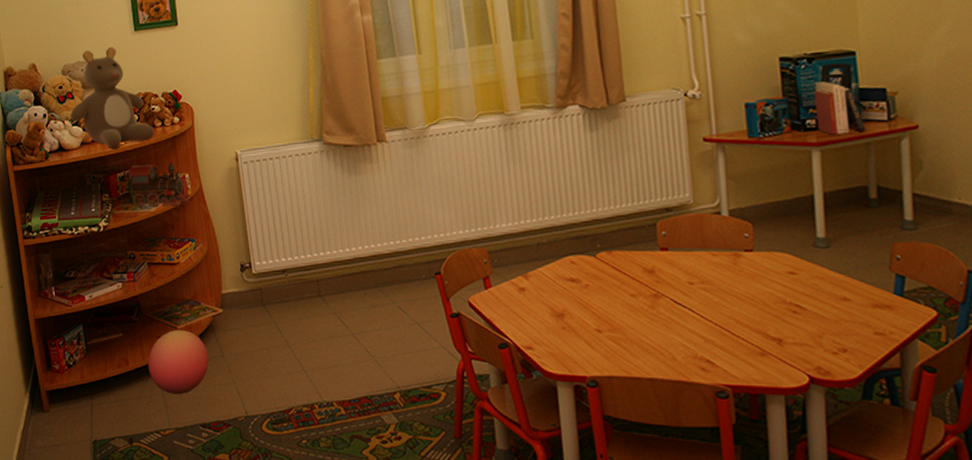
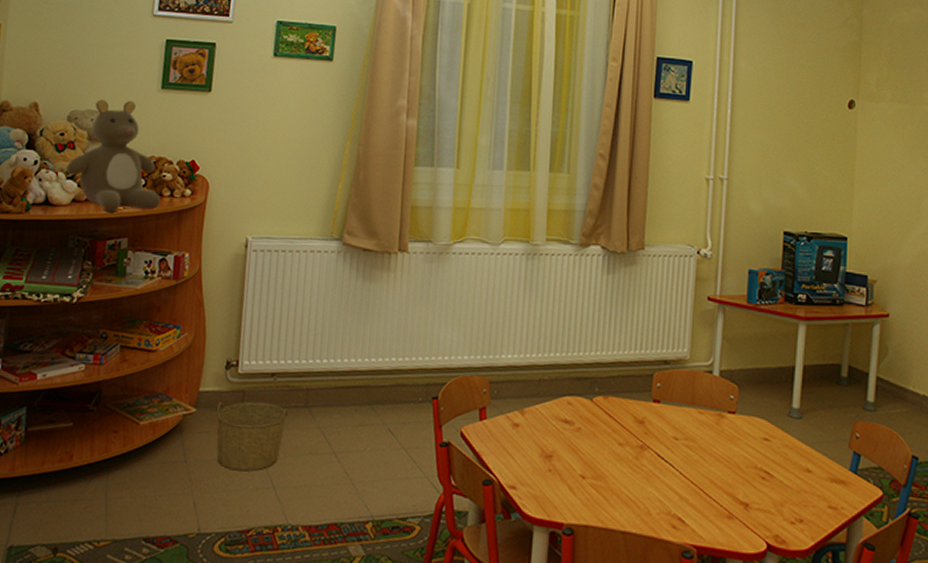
toy train: present [128,163,190,208] -> none [116,234,184,287]
ball: present [148,329,209,395] -> none [94,425,169,501]
basket: none [240,296,304,359] -> present [216,401,288,472]
books: present [813,81,867,135] -> none [806,260,847,313]

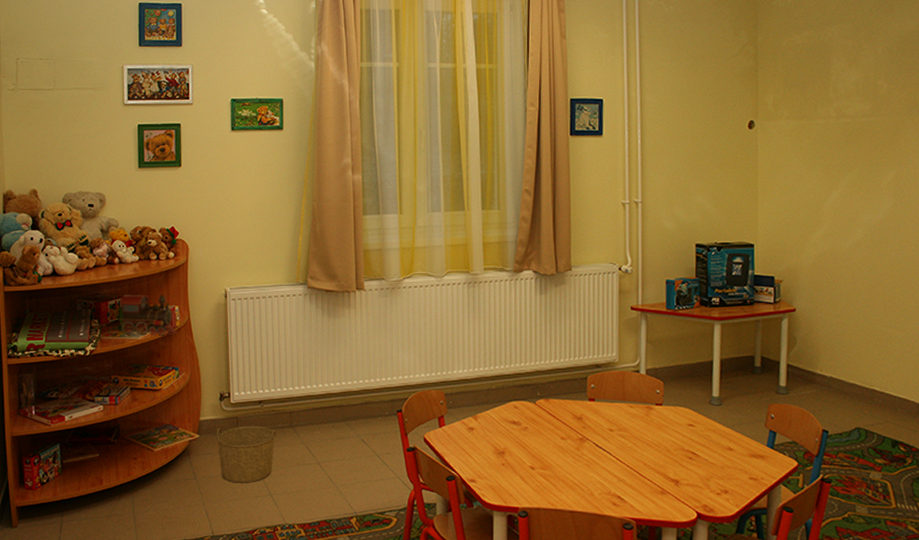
teddy bear: present [66,99,161,212] -> none [67,180,150,277]
toy train: none [116,234,184,287] -> present [119,294,177,336]

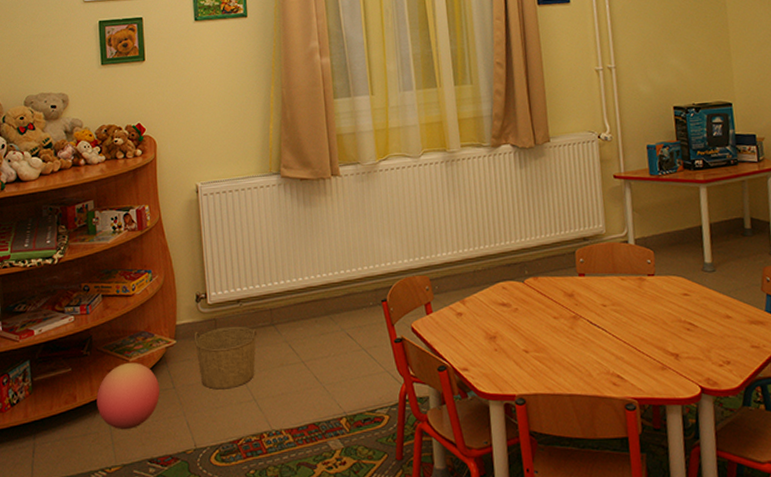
toy train: present [119,294,177,336] -> none [86,195,148,239]
ball: none [121,452,181,514] -> present [96,362,159,430]

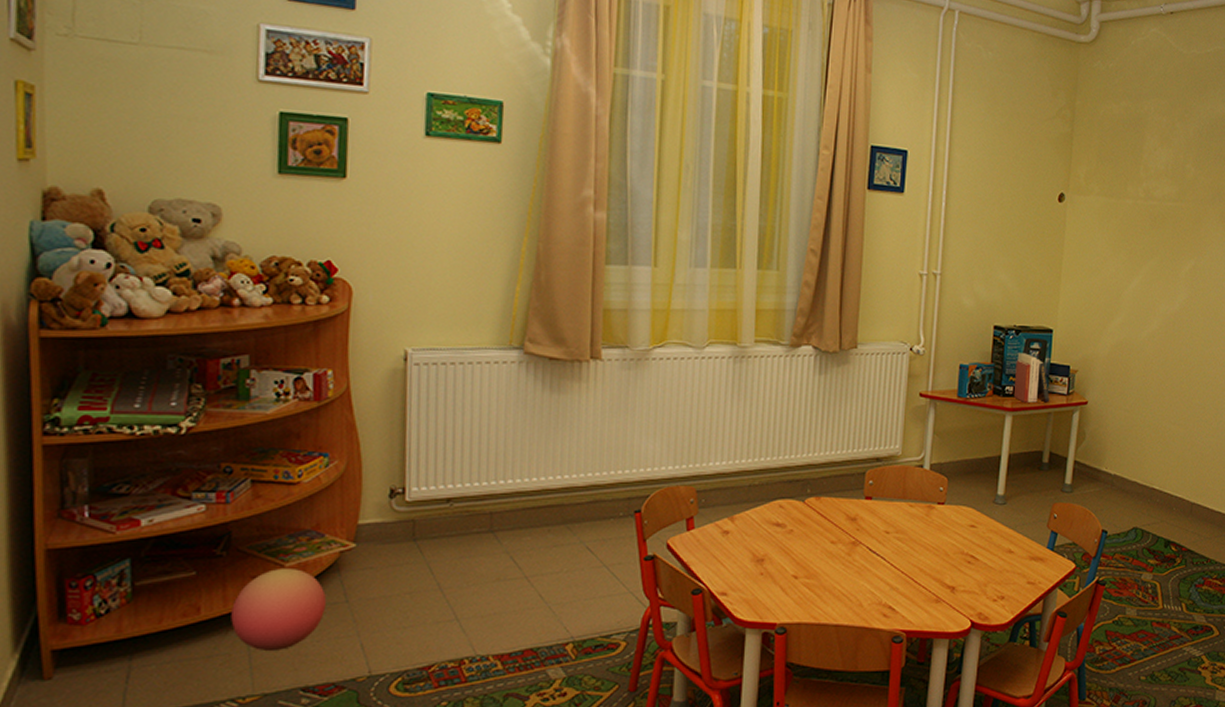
basket: present [194,326,257,390] -> none [381,530,469,606]
books: none [700,128,742,174] -> present [1013,353,1050,403]

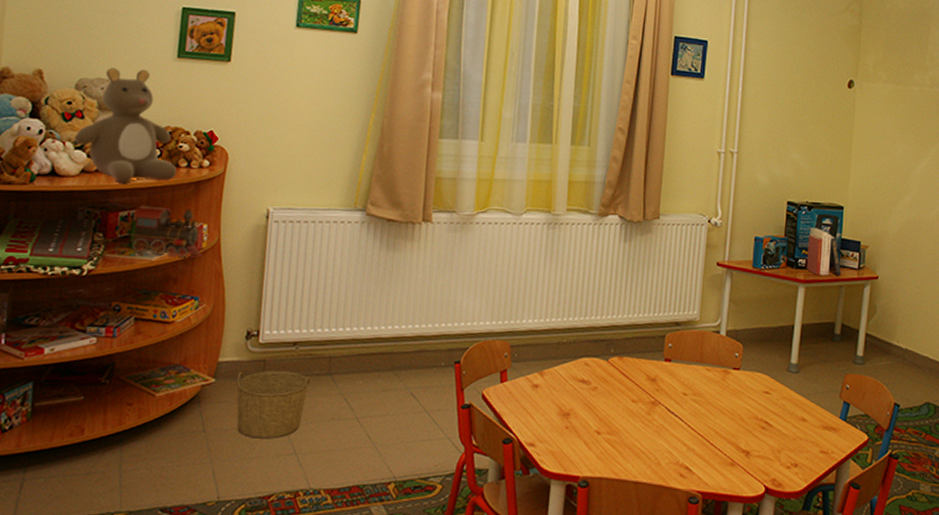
teddy bear: none [154,186,290,325] -> present [74,67,178,183]
ball: present [231,567,326,652] -> none [107,397,187,473]
toy train: none [236,350,328,410] -> present [129,205,202,259]
basket: none [381,530,469,606] -> present [236,370,311,439]

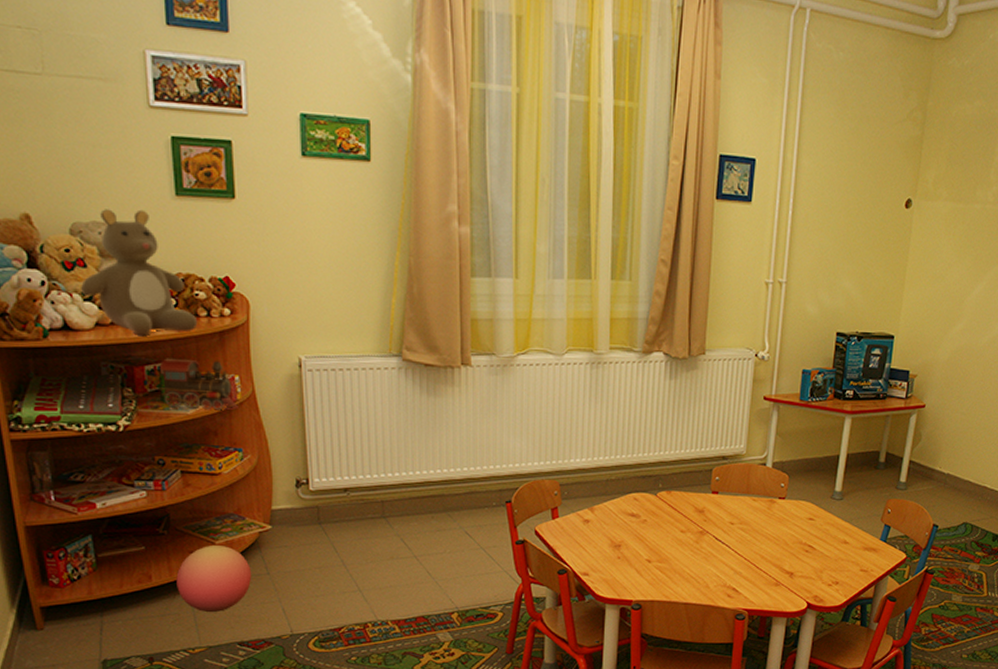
ball: none [107,397,187,473] -> present [176,544,251,613]
basket: present [236,370,311,439] -> none [292,515,365,578]
books: present [806,228,842,276] -> none [853,358,889,406]

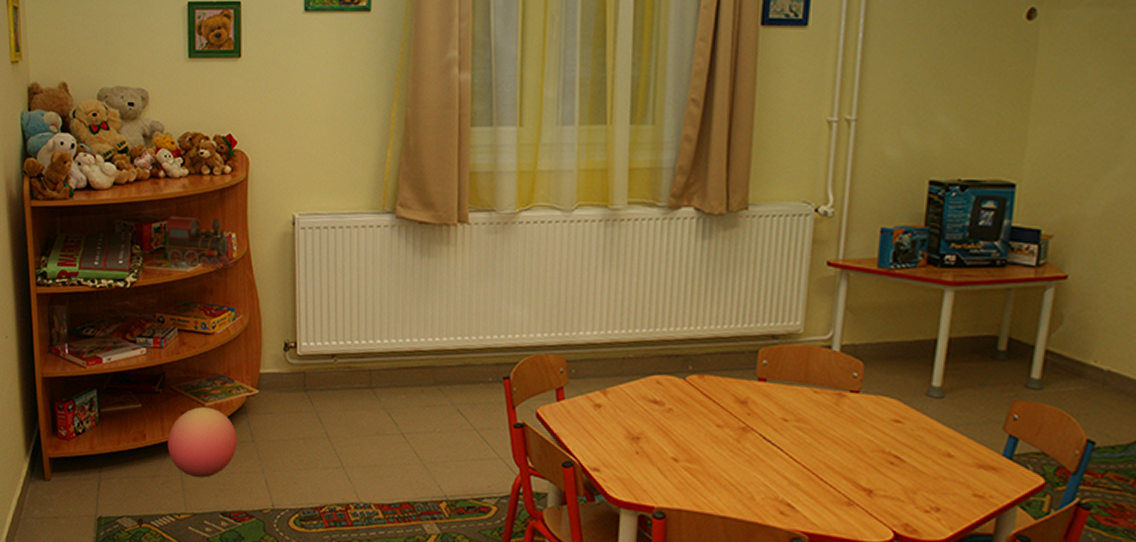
teddy bear: present [81,209,198,335] -> none [103,73,201,194]

